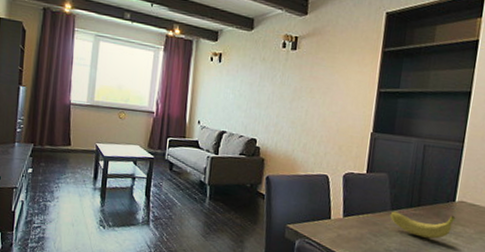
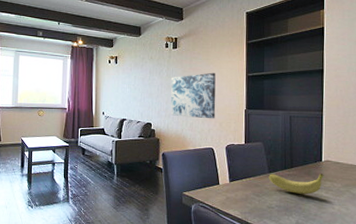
wall art: none [281,83,341,141] -> present [171,72,216,119]

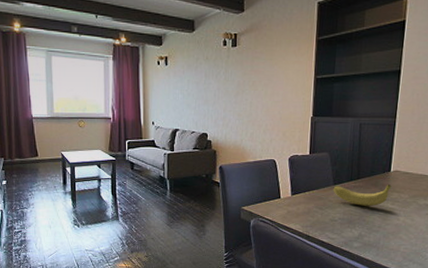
wall art: present [171,72,216,119] -> none [229,74,280,128]

